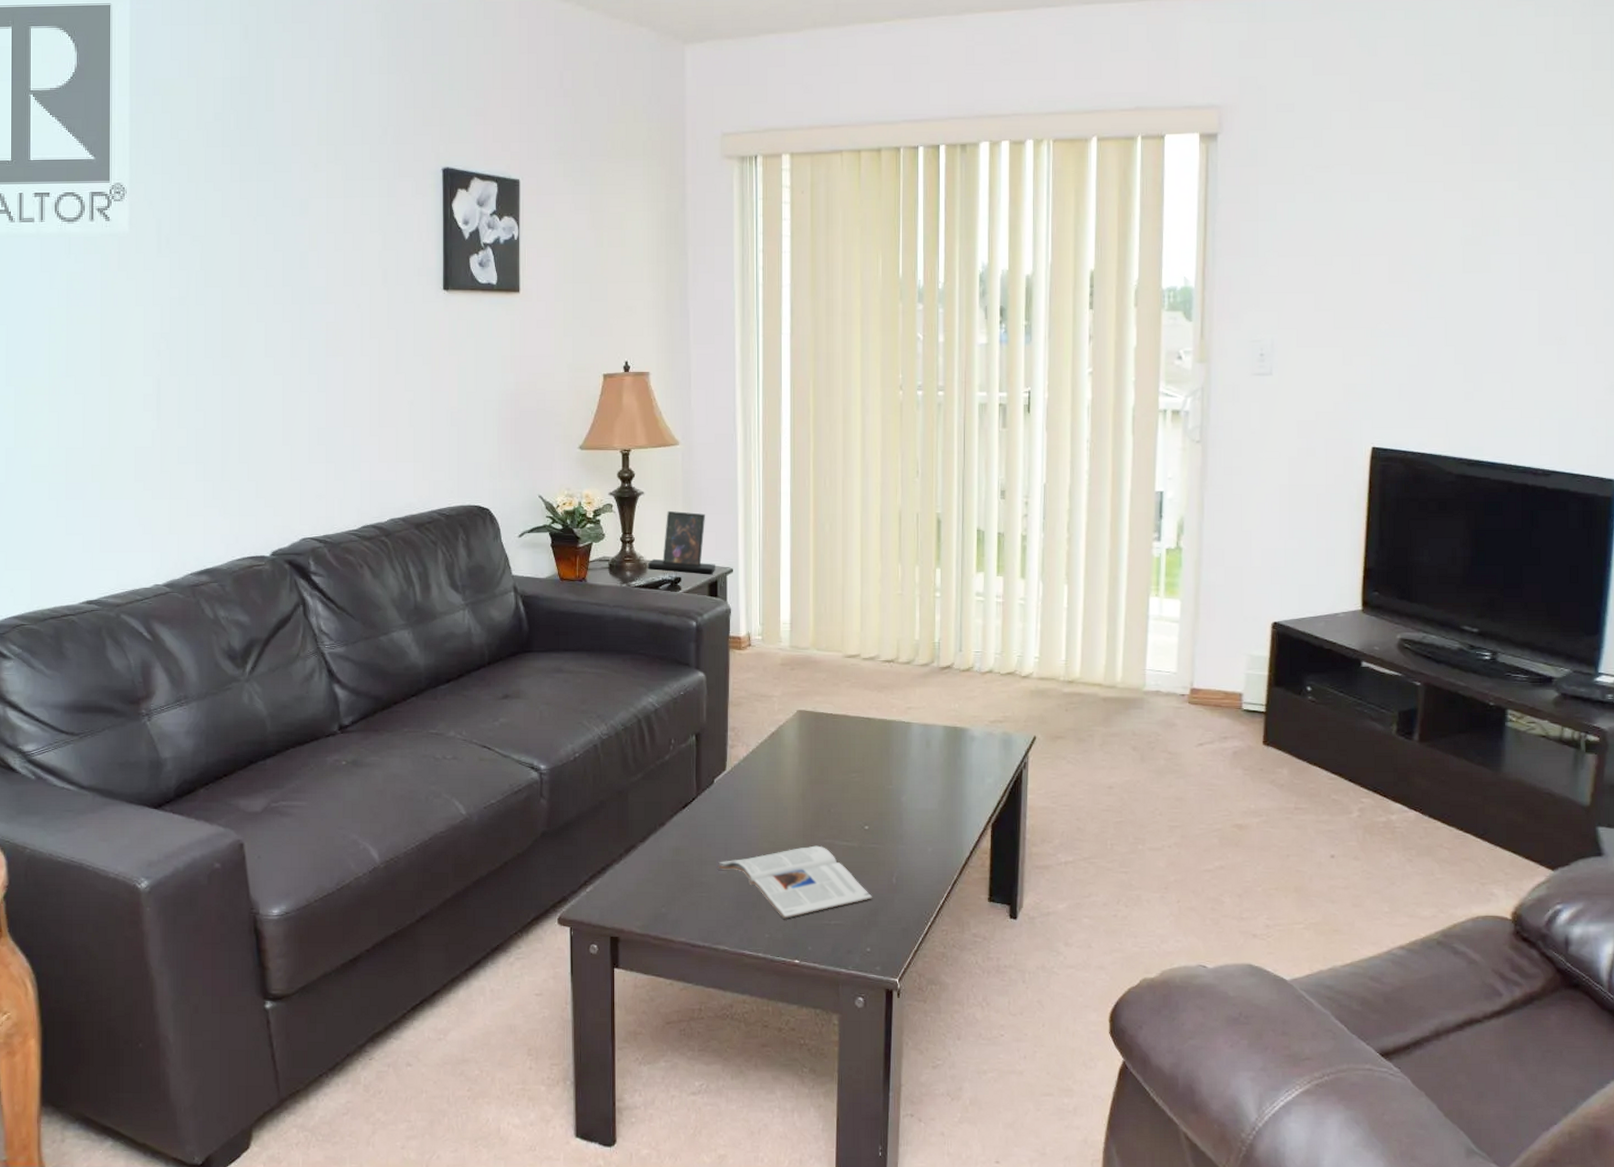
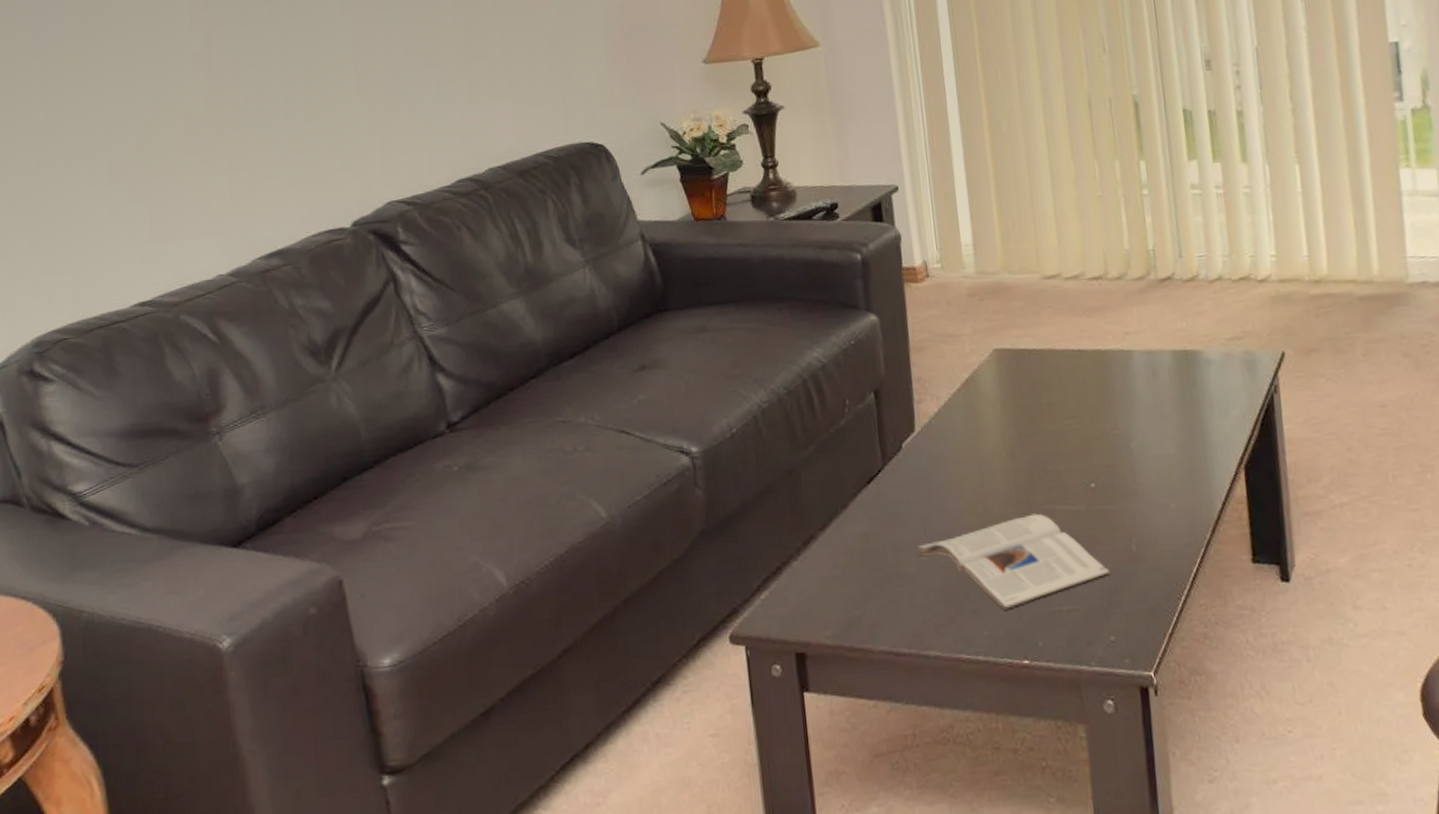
photo frame: present [647,510,716,574] -> none [796,124,878,197]

